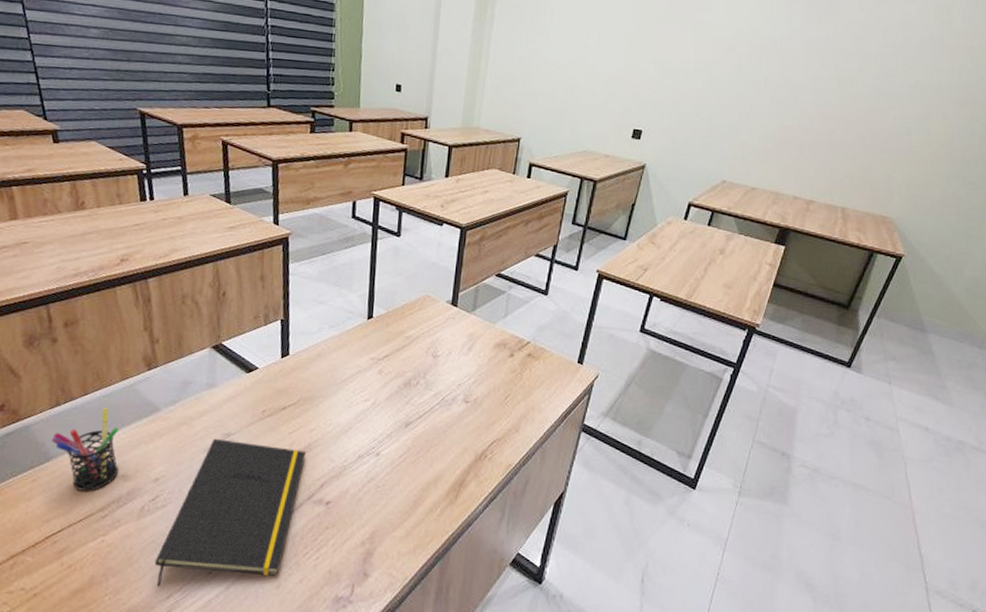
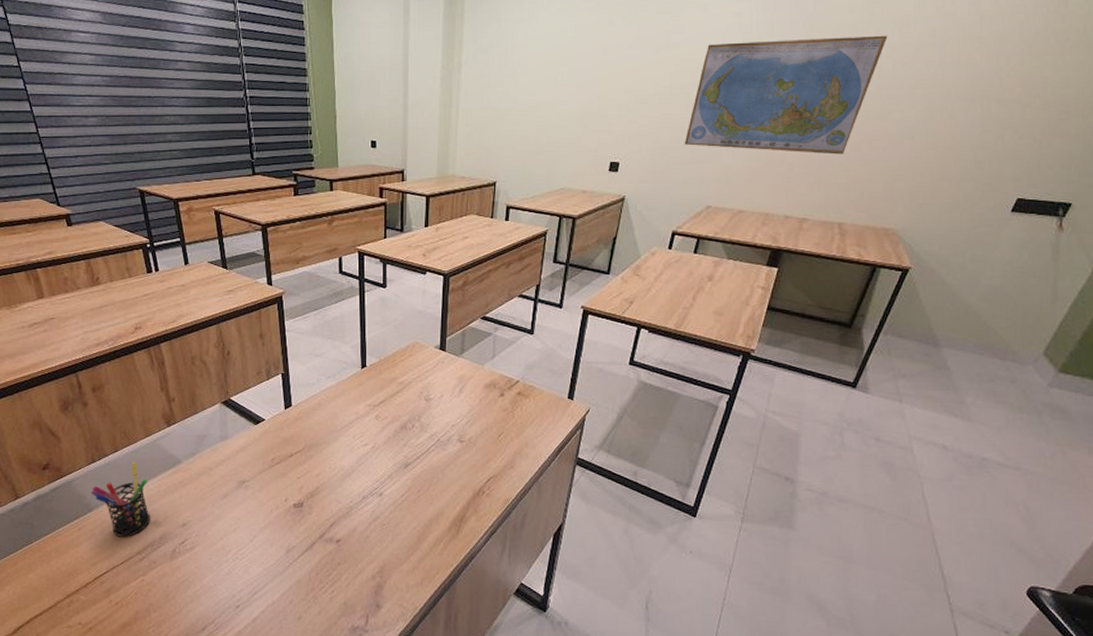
notepad: present [154,438,307,587] -> none [189,485,315,620]
world map: none [704,25,893,143] -> present [684,35,888,155]

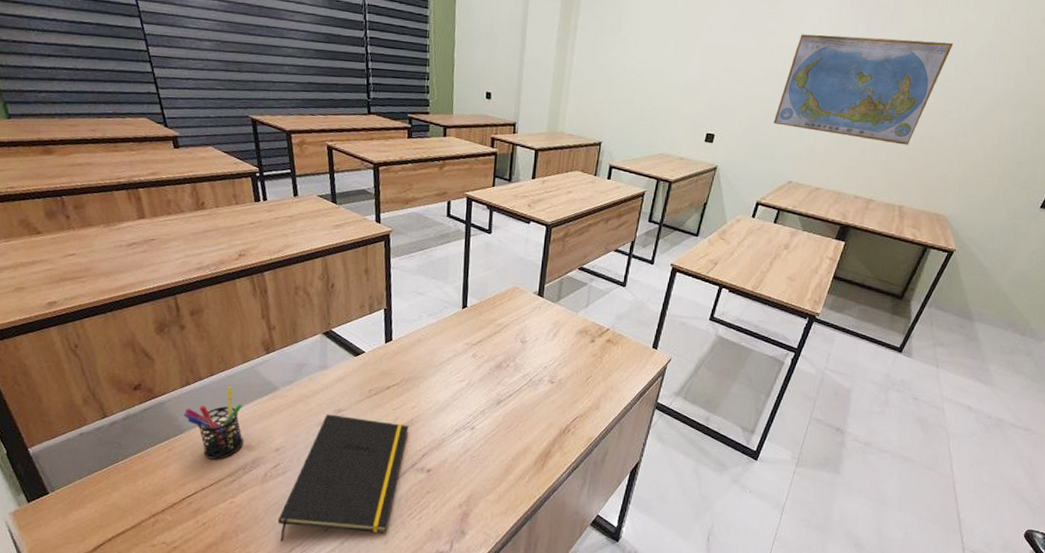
notepad: none [189,485,315,620] -> present [277,414,409,542]

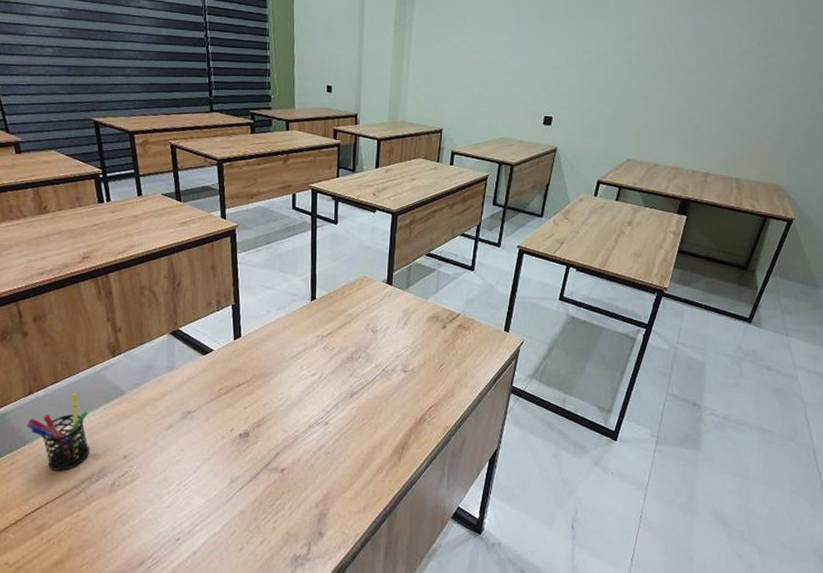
notepad: present [277,414,409,542] -> none [126,416,261,555]
world map: present [773,34,954,145] -> none [608,18,774,119]

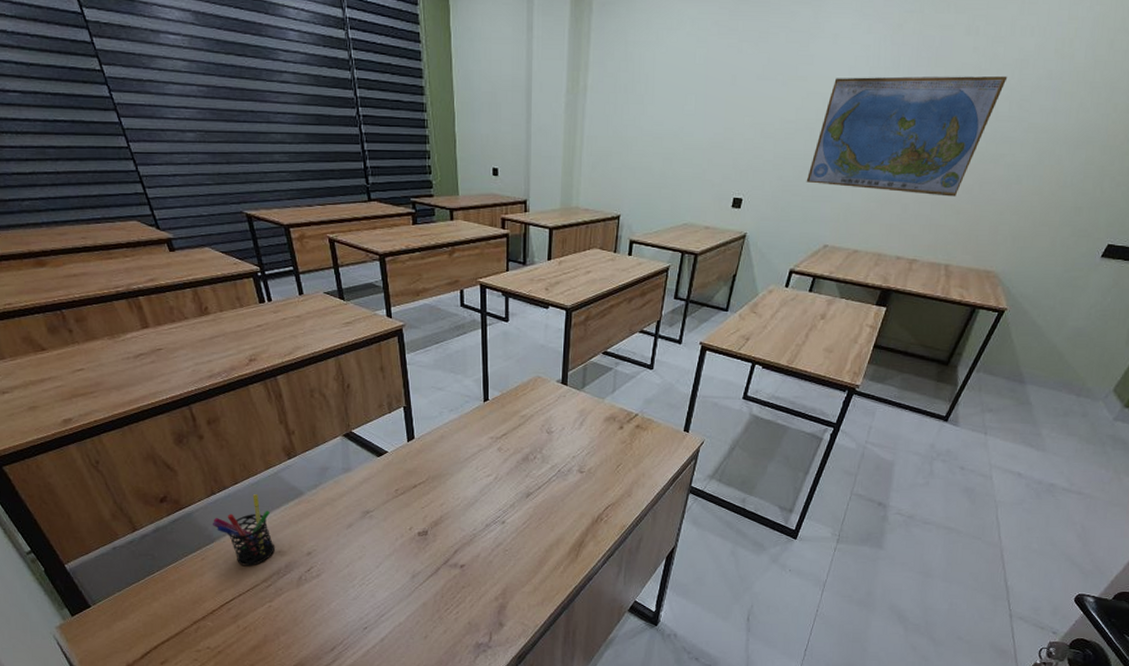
world map: none [608,18,774,119] -> present [806,75,1008,197]

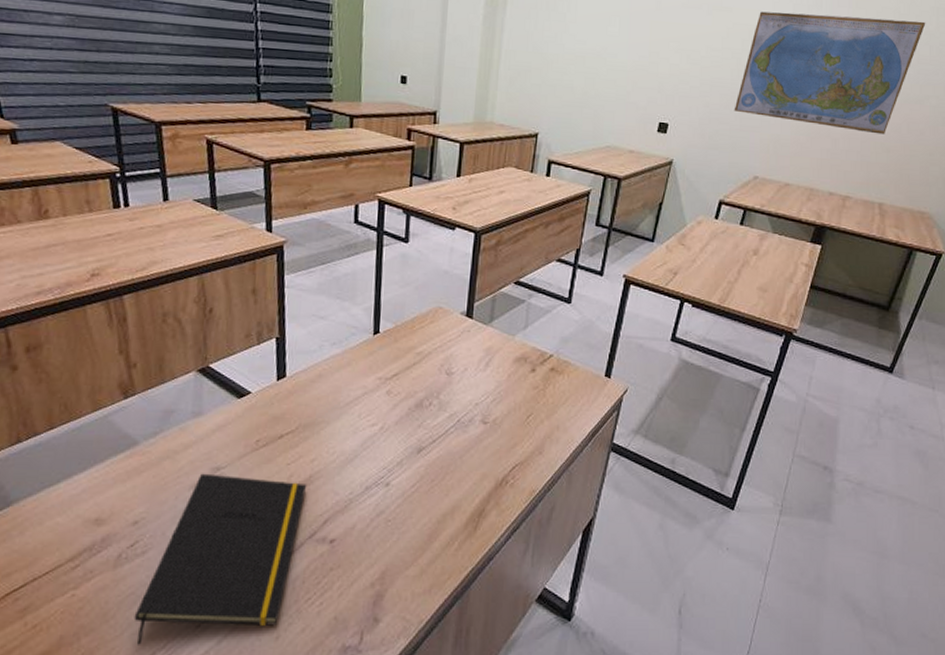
pen holder: present [212,494,275,566] -> none [11,443,91,539]
notepad: none [317,516,439,641] -> present [134,473,307,645]

